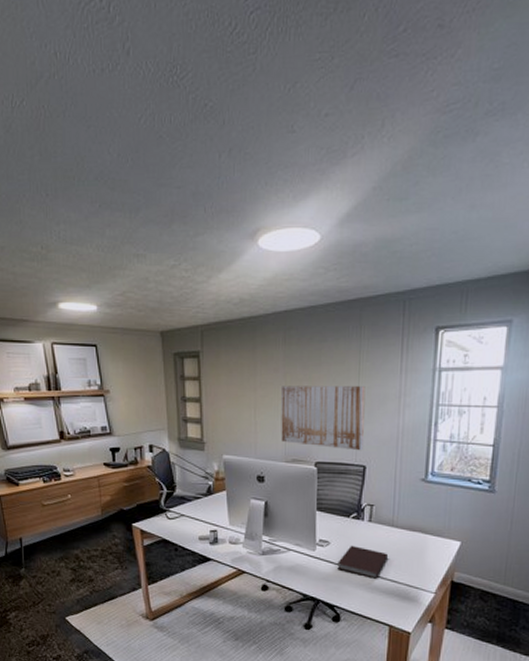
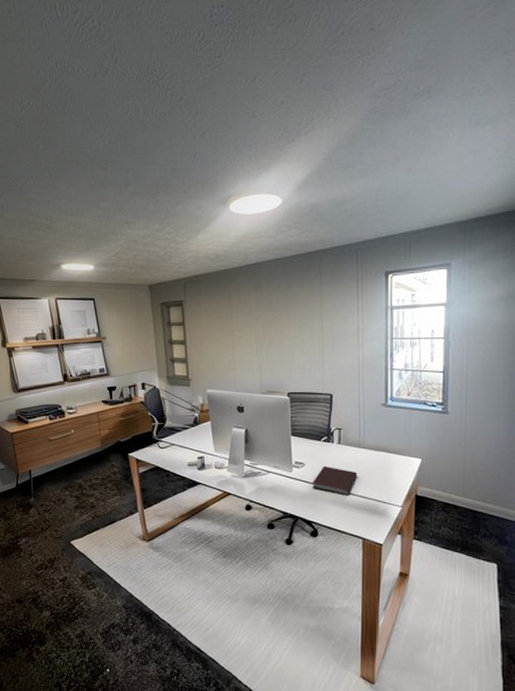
wall art: present [280,386,366,451] -> none [254,325,329,382]

